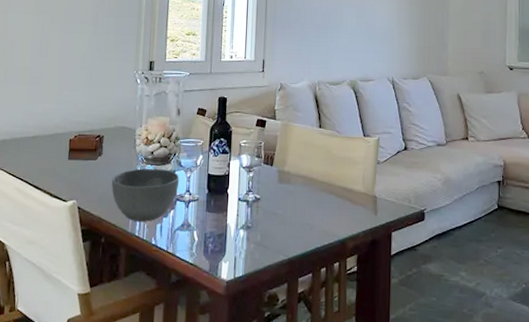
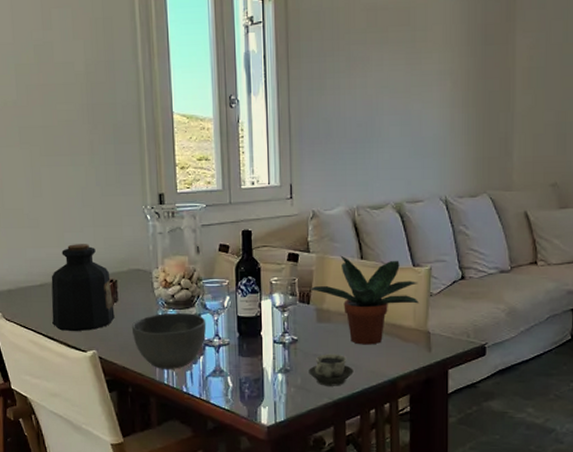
bottle: none [39,101,98,182] -> present [51,244,115,332]
cup: none [268,213,308,244] -> present [309,354,354,386]
potted plant: none [274,123,369,206] -> present [310,255,420,345]

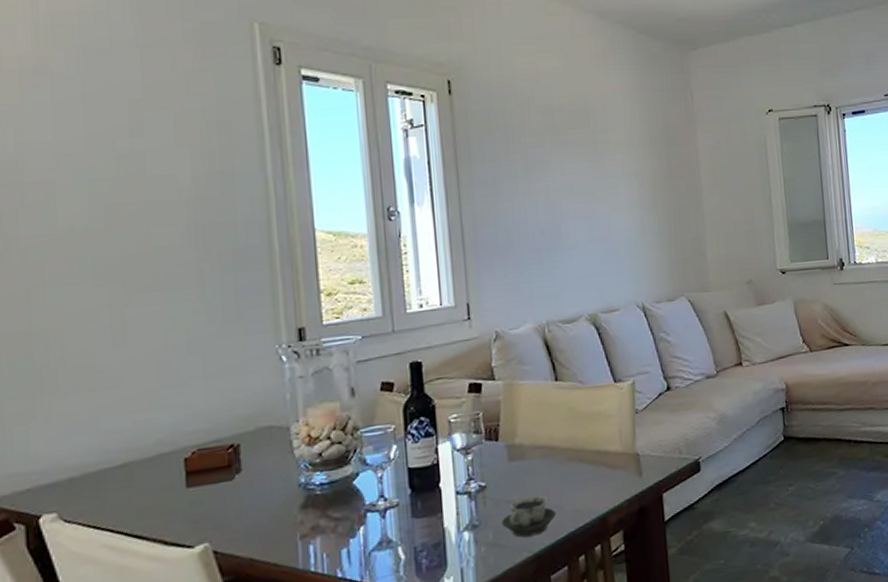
bottle: present [51,244,115,332] -> none [139,401,237,524]
bowl: present [131,312,207,369] -> none [261,473,368,553]
potted plant: present [310,255,420,345] -> none [497,377,625,481]

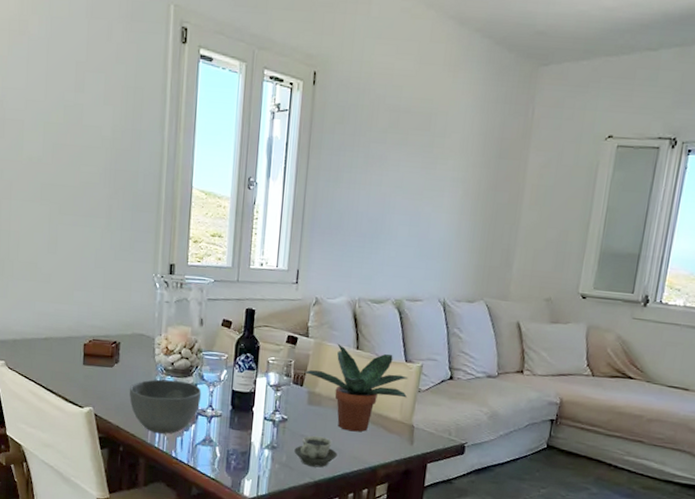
bowl: none [261,473,368,553] -> present [129,379,202,434]
potted plant: none [497,377,625,481] -> present [304,343,409,432]

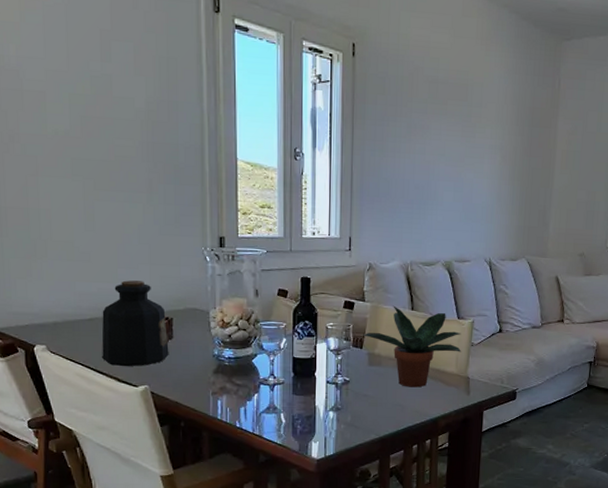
bottle: none [53,302,115,388] -> present [101,280,169,367]
bowl: present [129,379,202,434] -> none [186,351,262,405]
cup: present [294,435,337,468] -> none [358,394,400,424]

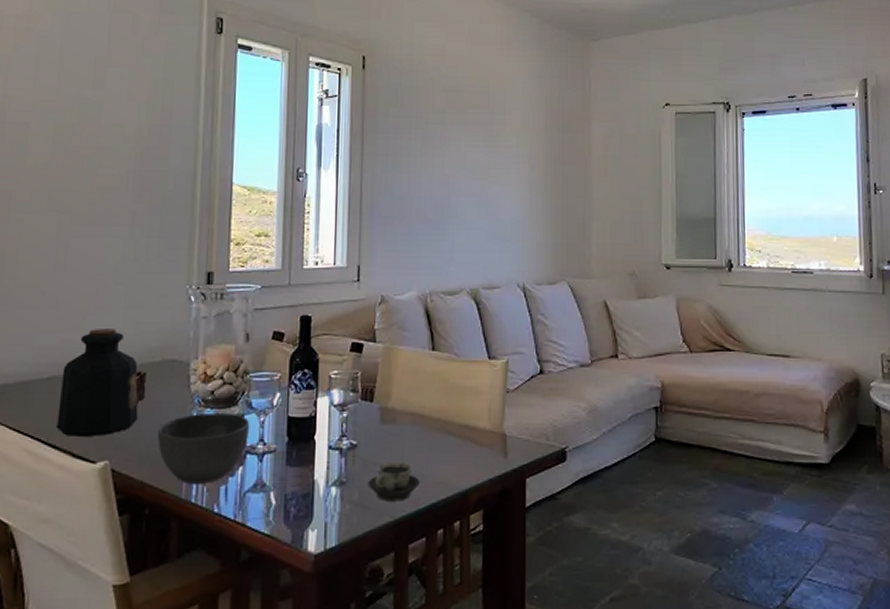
bowl: none [186,351,262,405] -> present [157,412,250,484]
cup: none [358,394,400,424] -> present [368,461,420,502]
potted plant: present [363,305,462,388] -> none [374,346,495,450]

